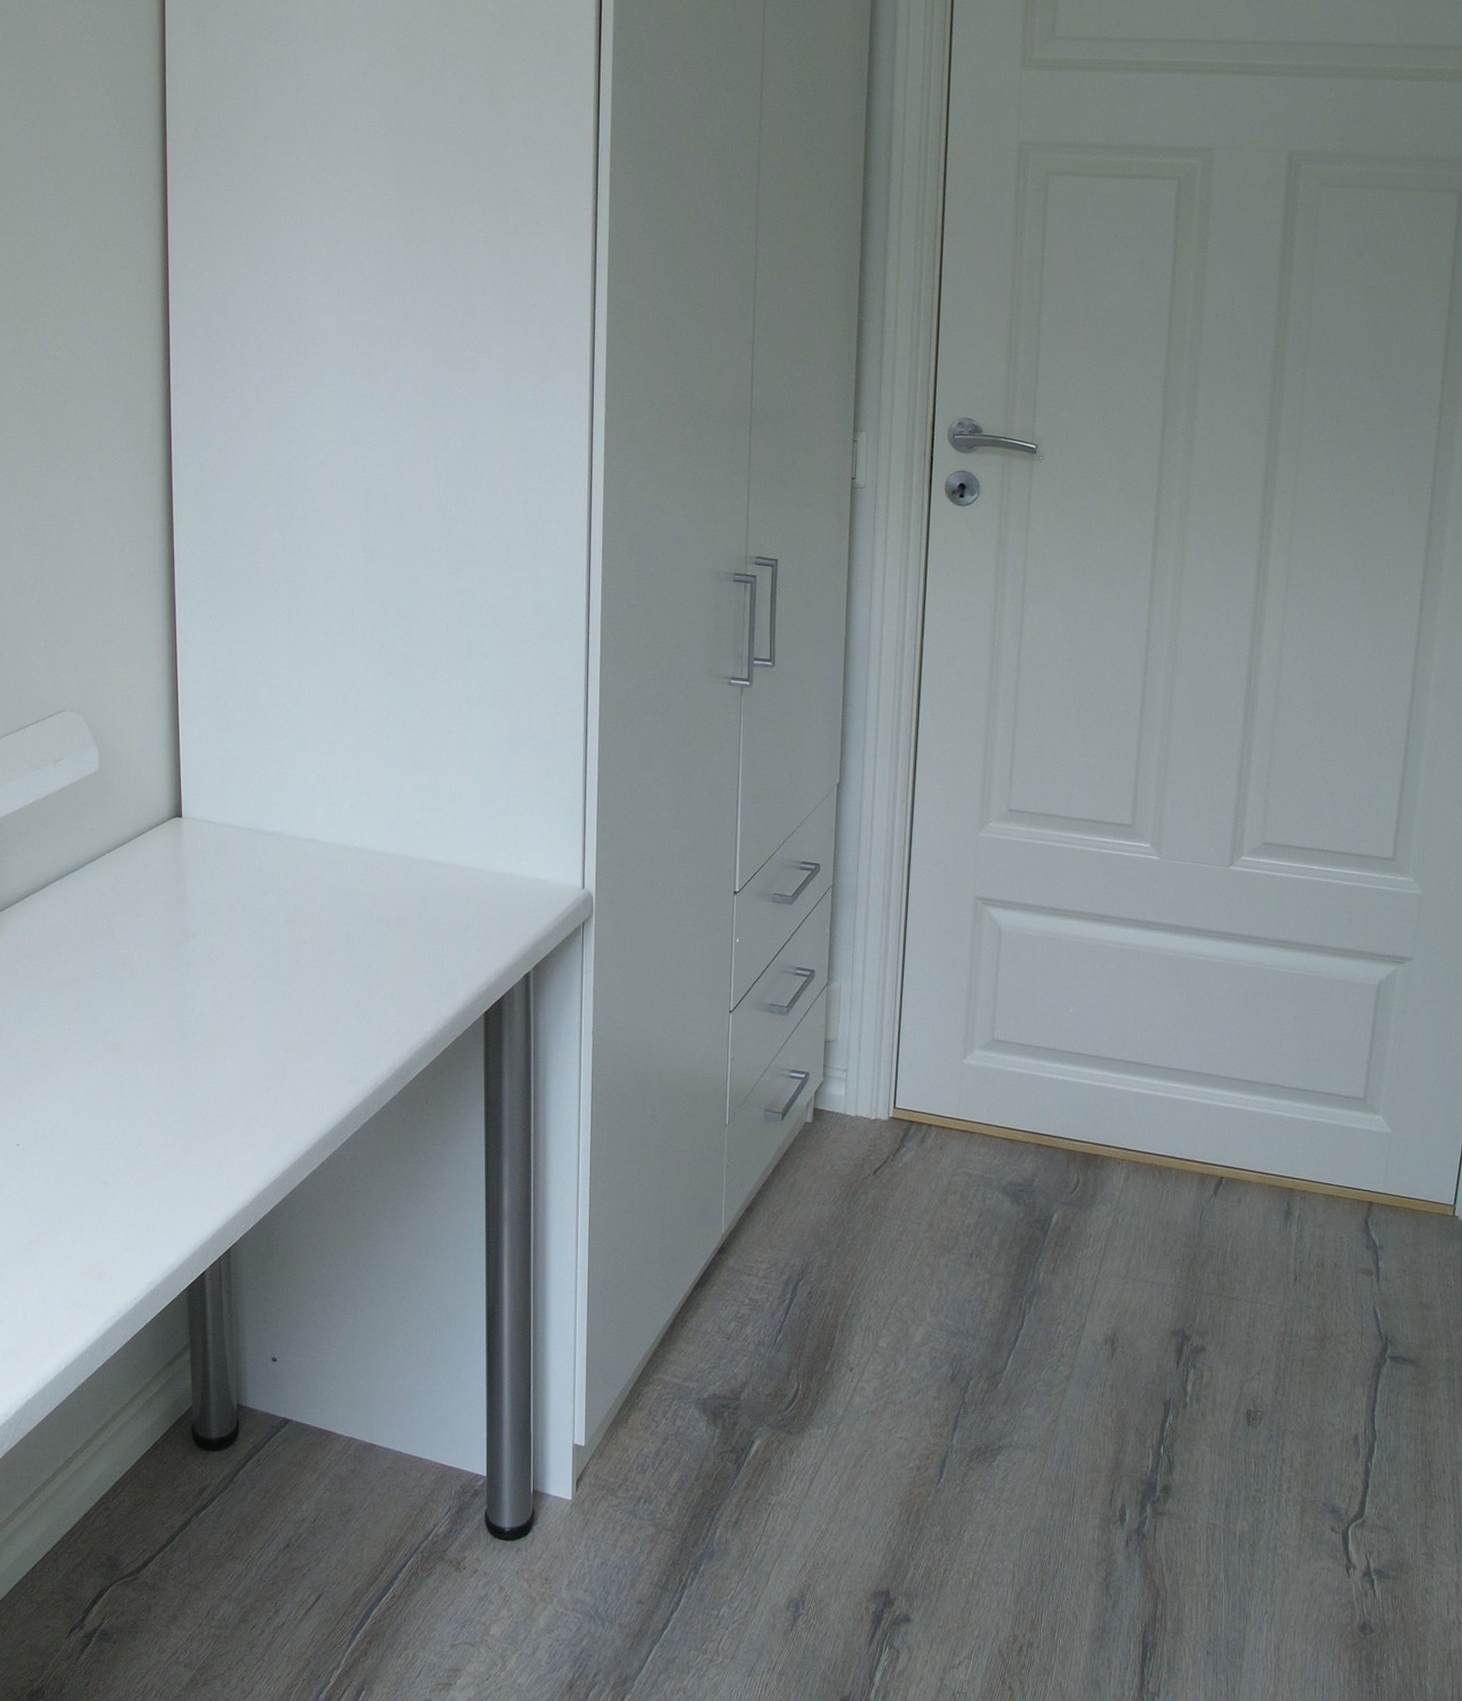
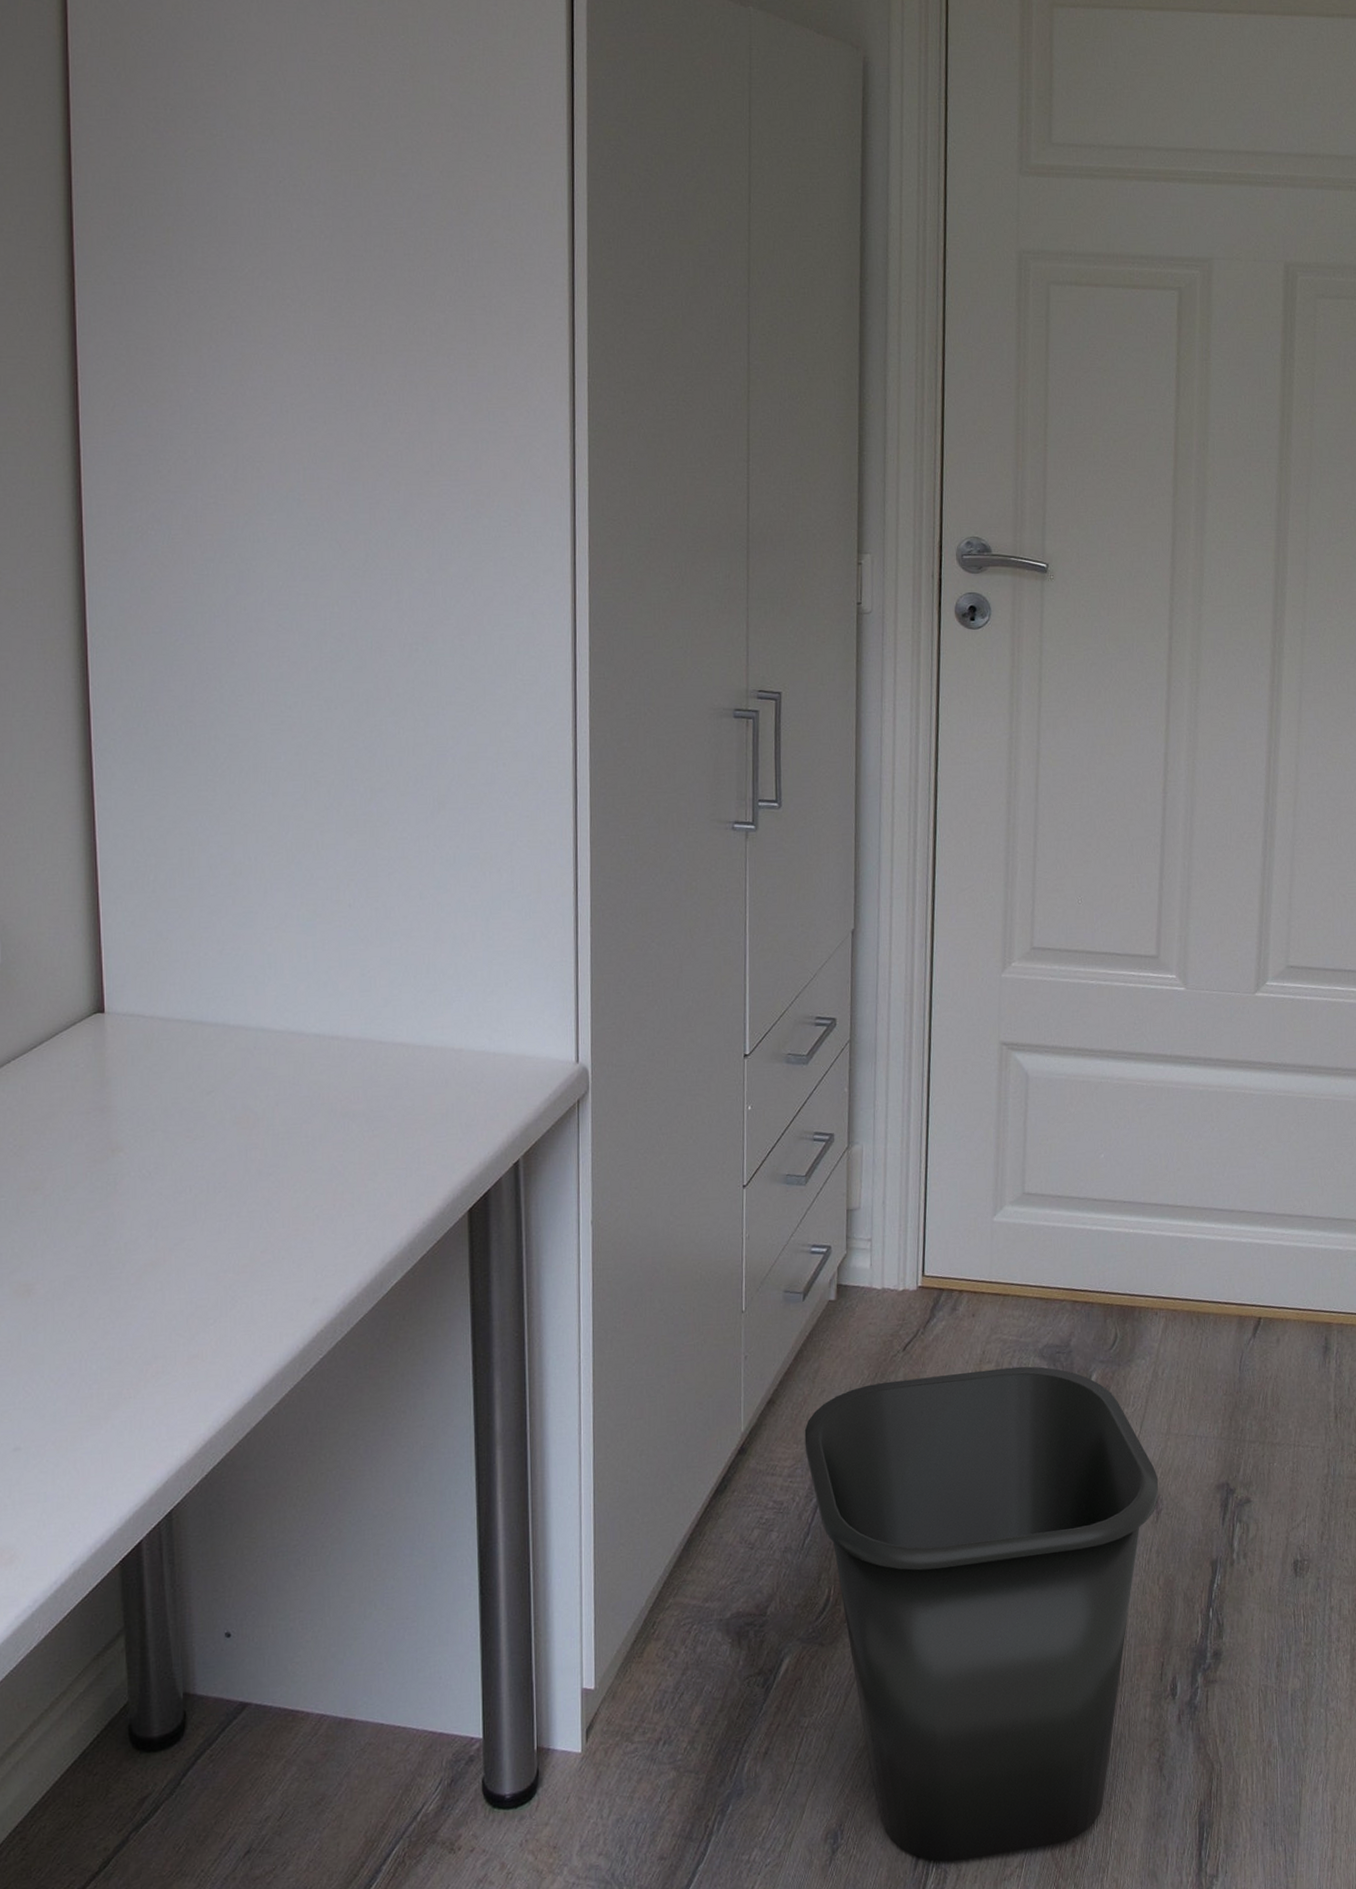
waste bin: none [779,1200,1115,1643] -> present [804,1366,1159,1862]

